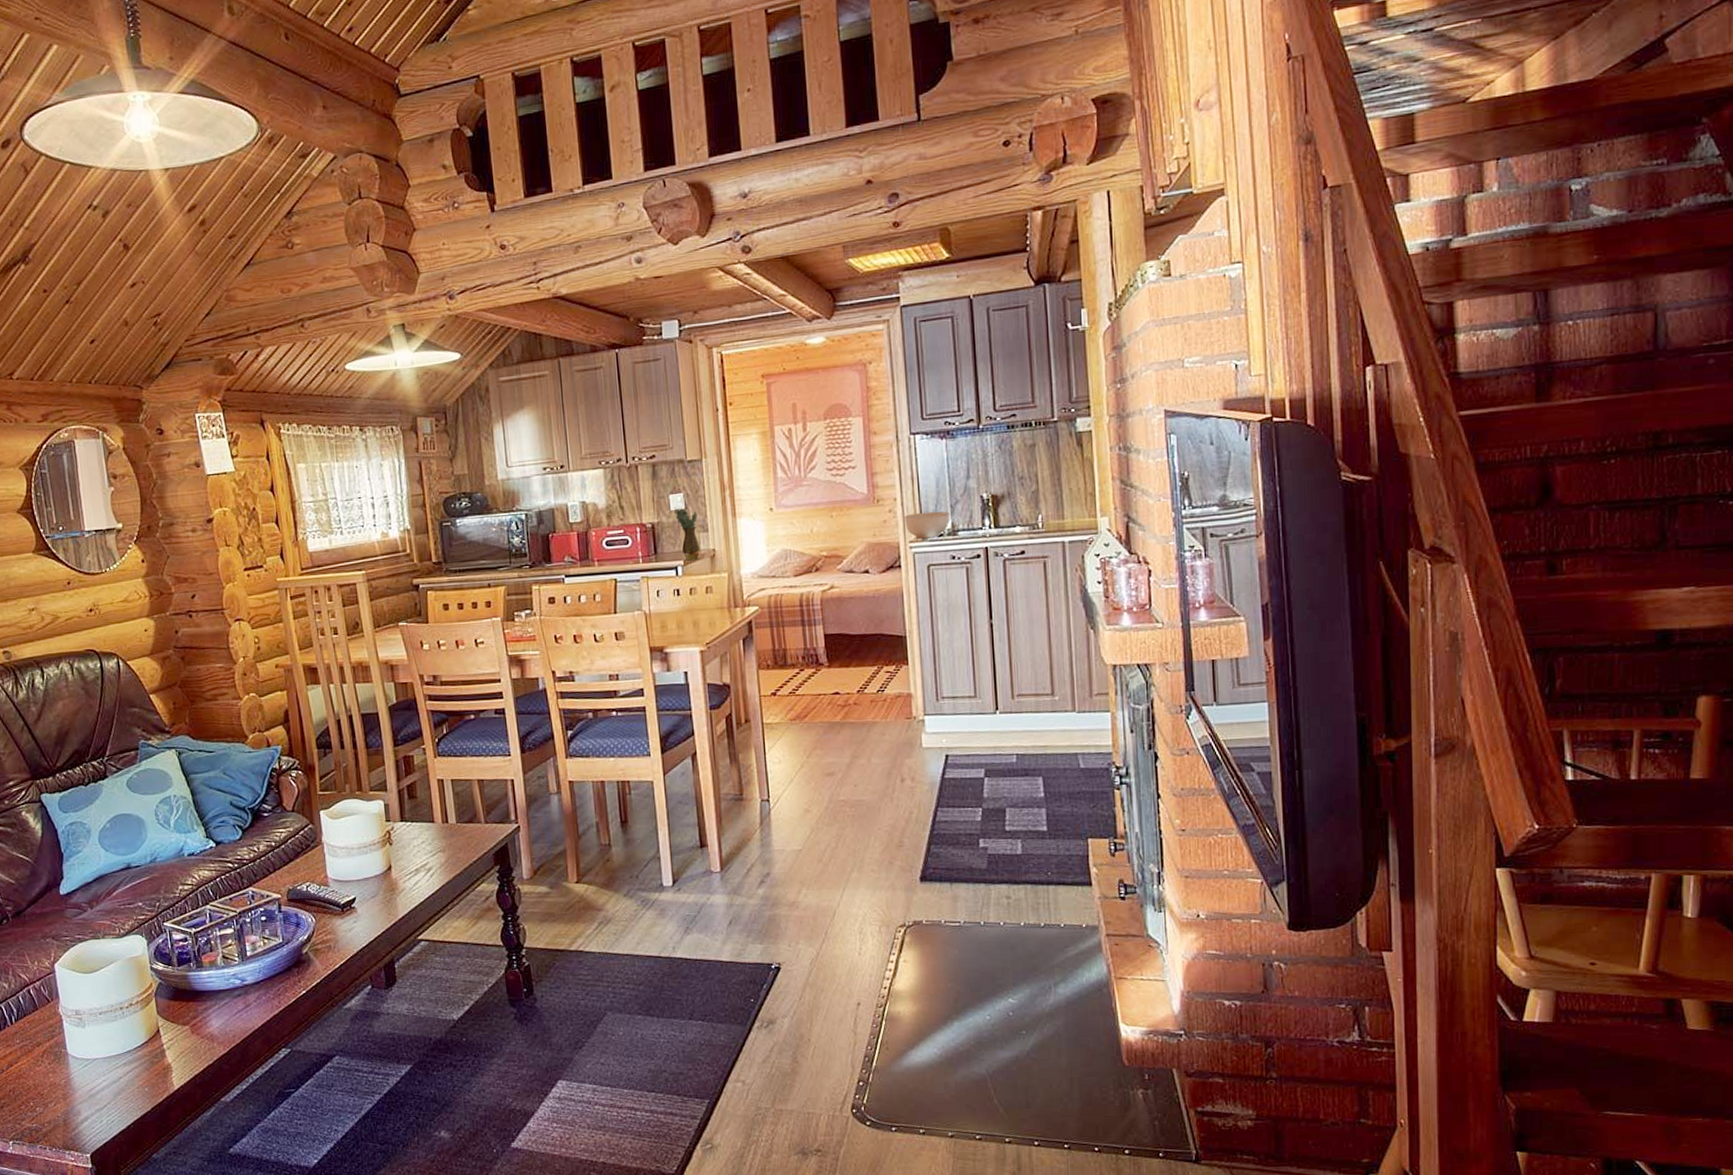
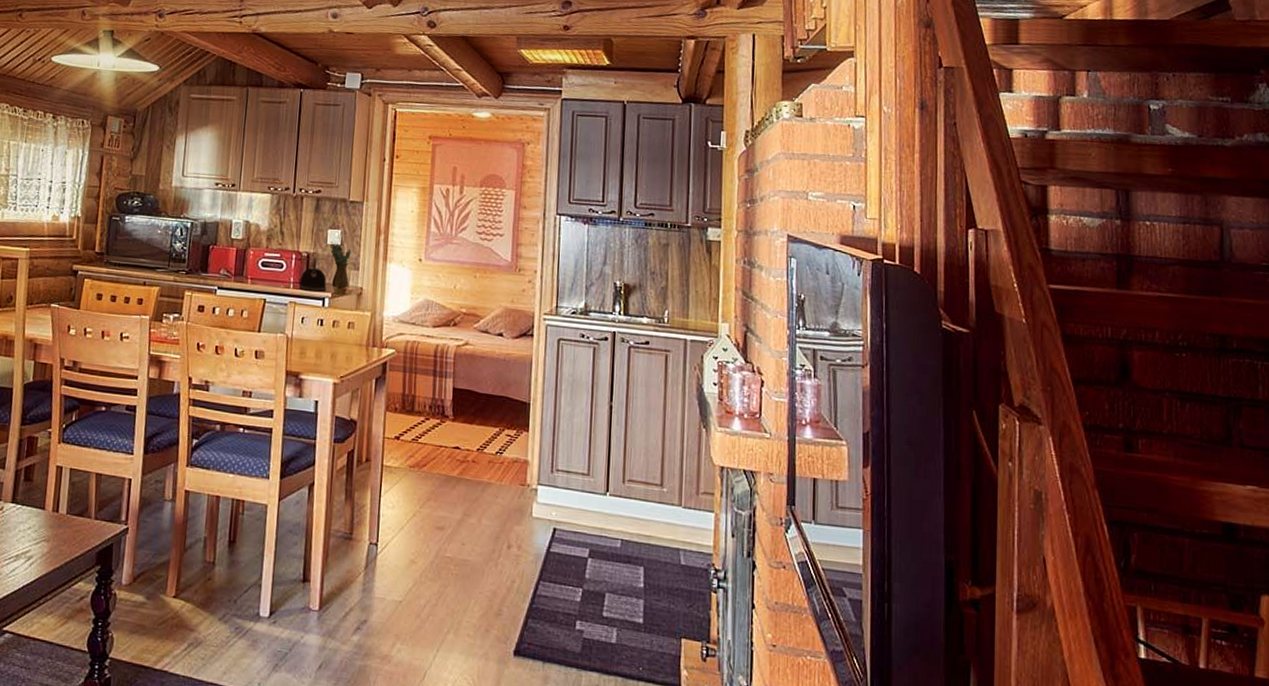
kettle: none [648,525,678,564] -> present [298,256,327,293]
bowl: present [905,511,950,539] -> none [542,287,584,315]

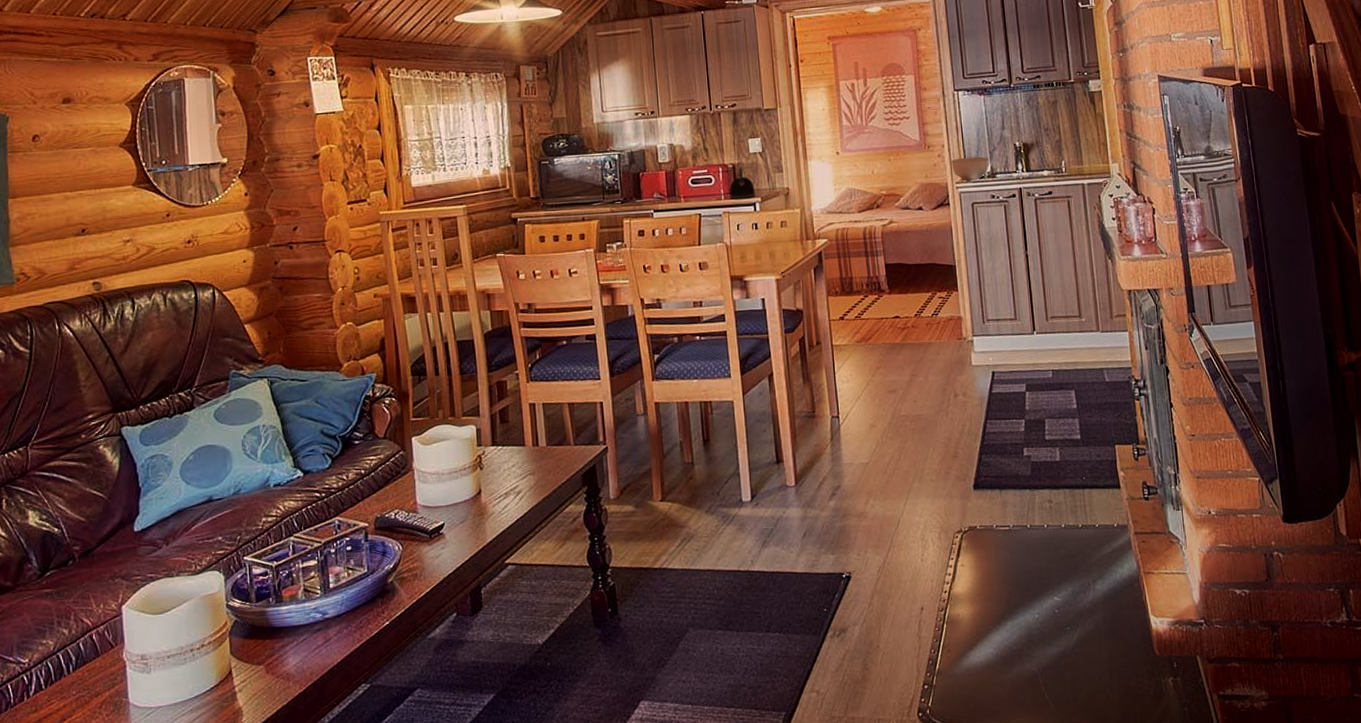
vase: present [330,242,351,294] -> none [753,150,776,197]
bowl: none [542,287,584,315] -> present [951,156,989,181]

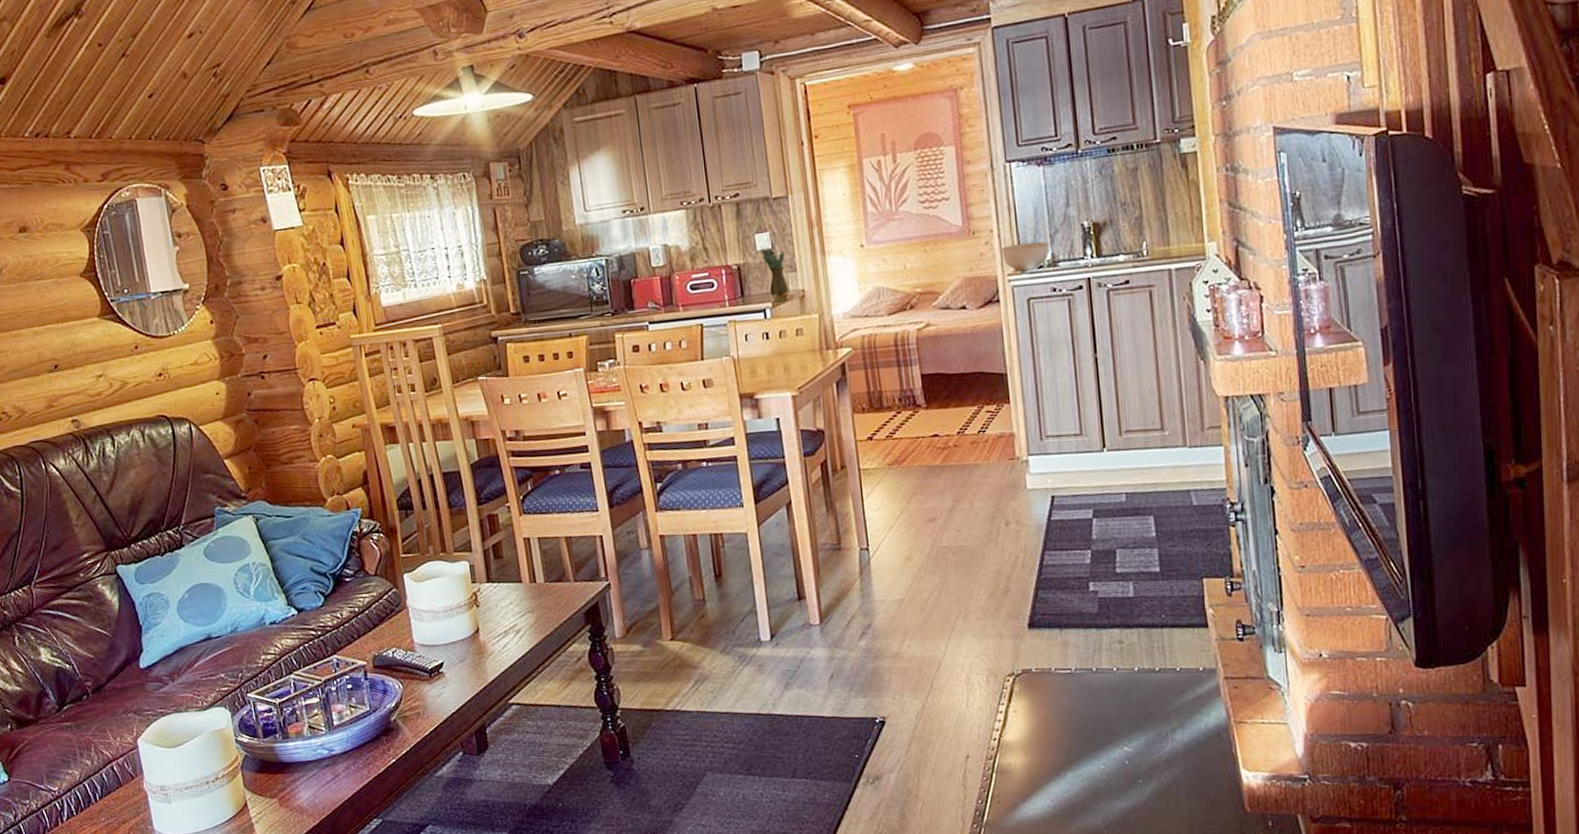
kettle: present [729,166,756,201] -> none [735,267,766,307]
vase: none [753,150,776,197] -> present [761,247,790,302]

